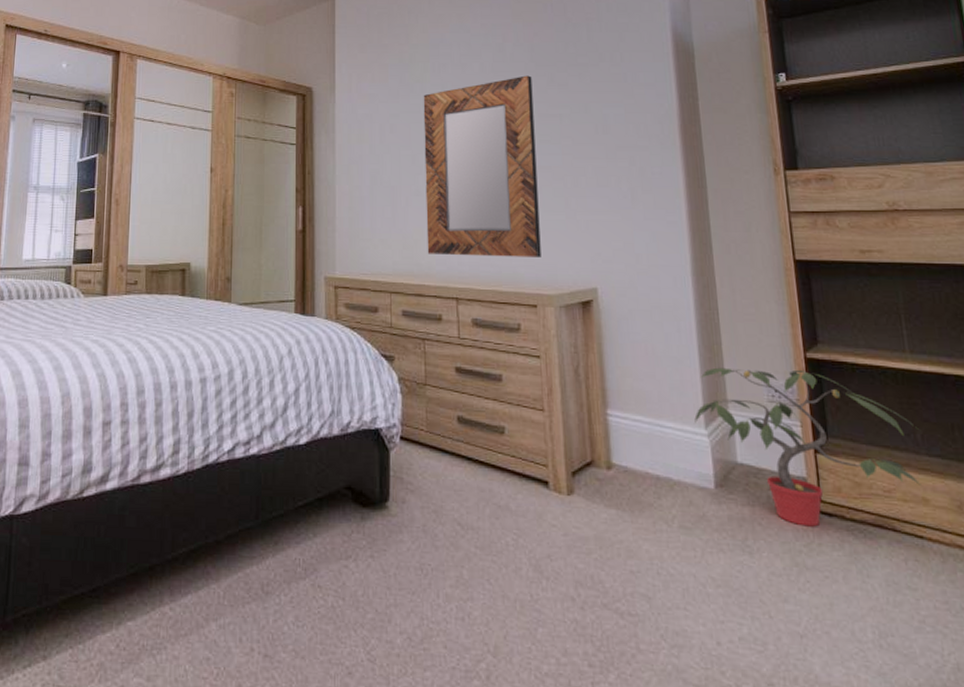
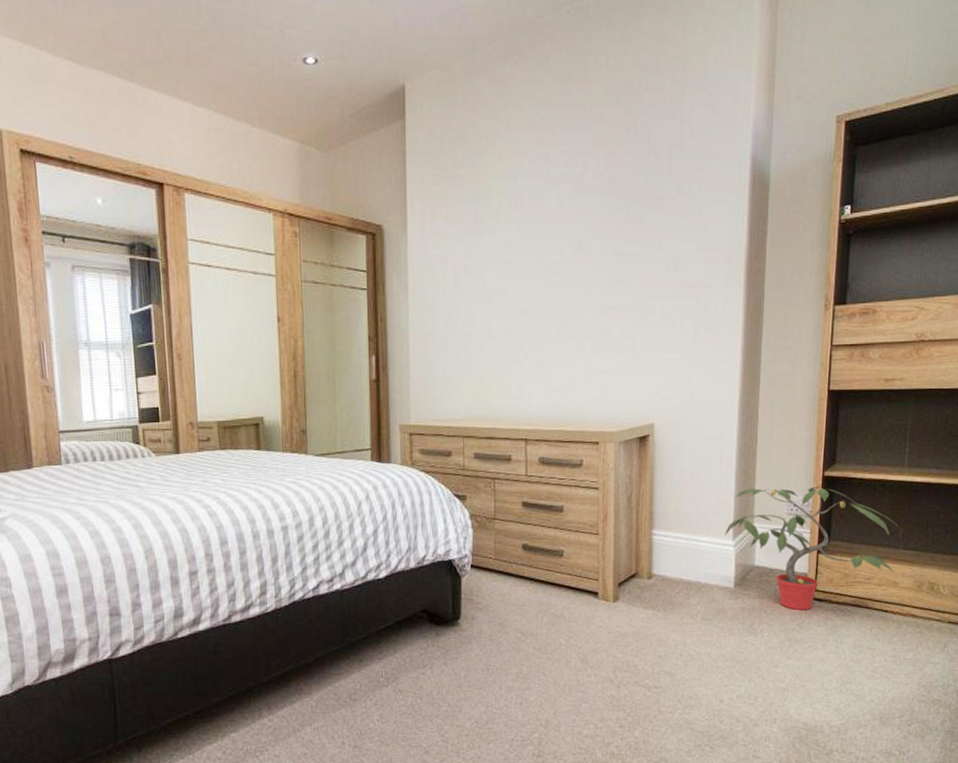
home mirror: present [423,75,541,257] -> none [499,210,609,399]

